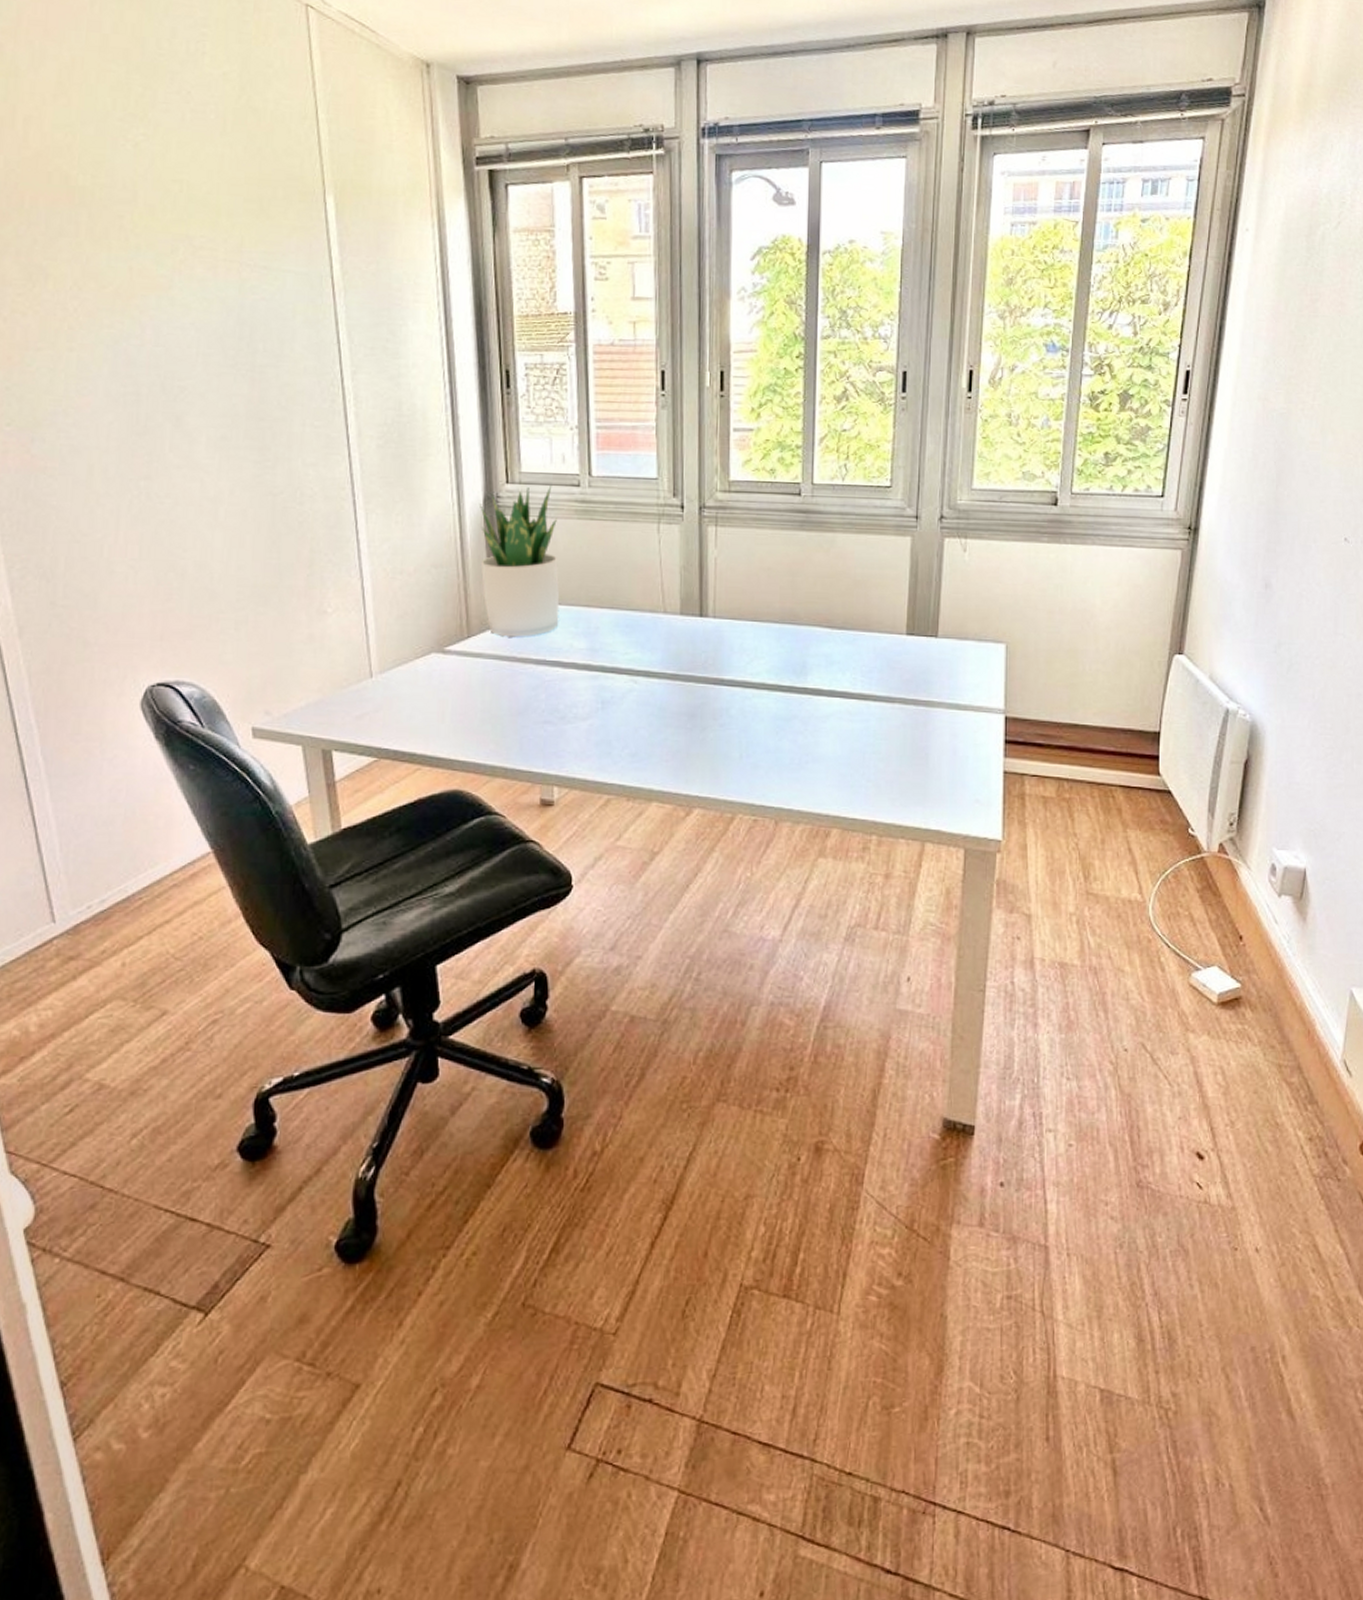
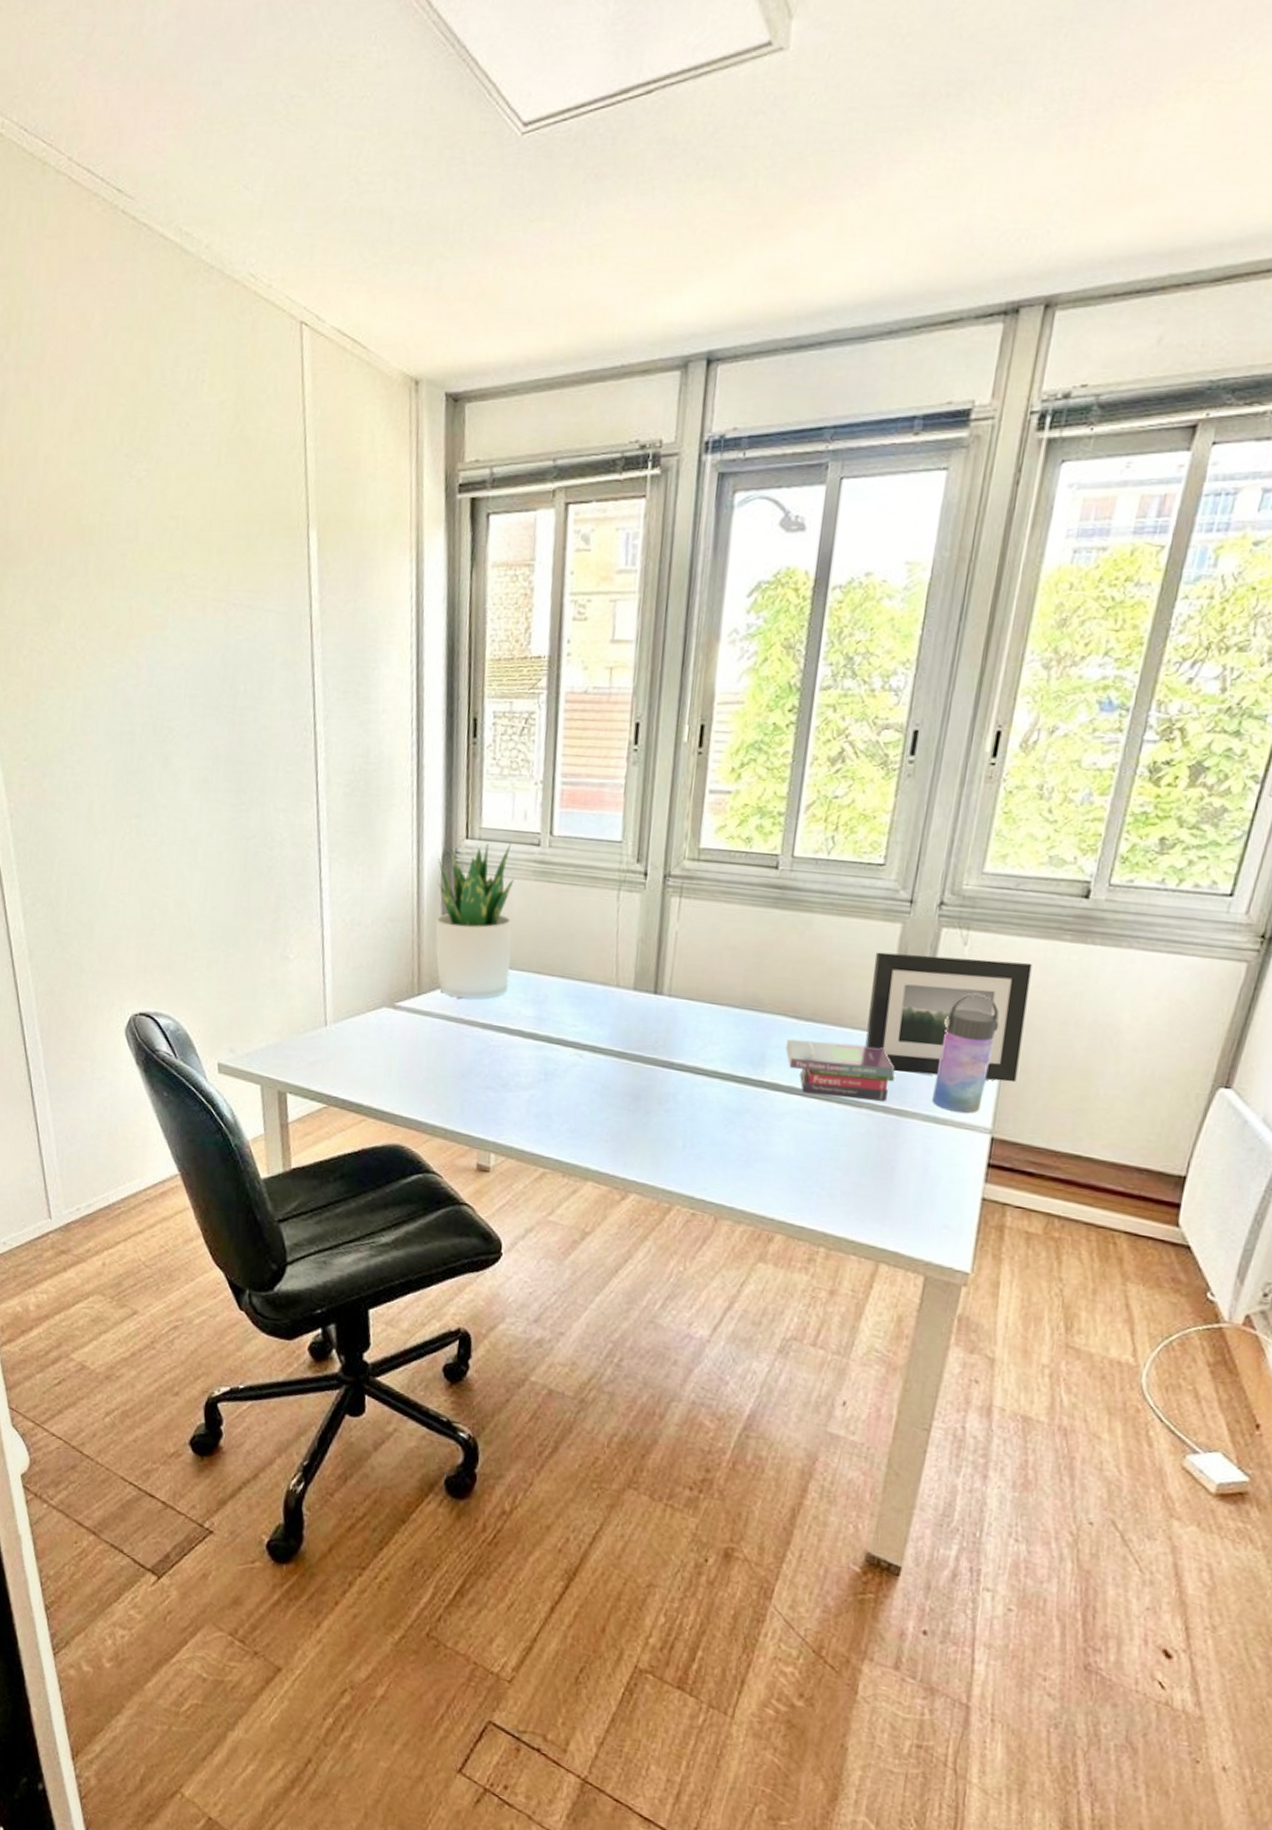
books: none [824,646,919,695] -> present [786,1038,895,1101]
picture frame: none [891,562,1020,668] -> present [865,952,1032,1083]
water bottle: none [953,592,1000,697] -> present [932,992,1000,1113]

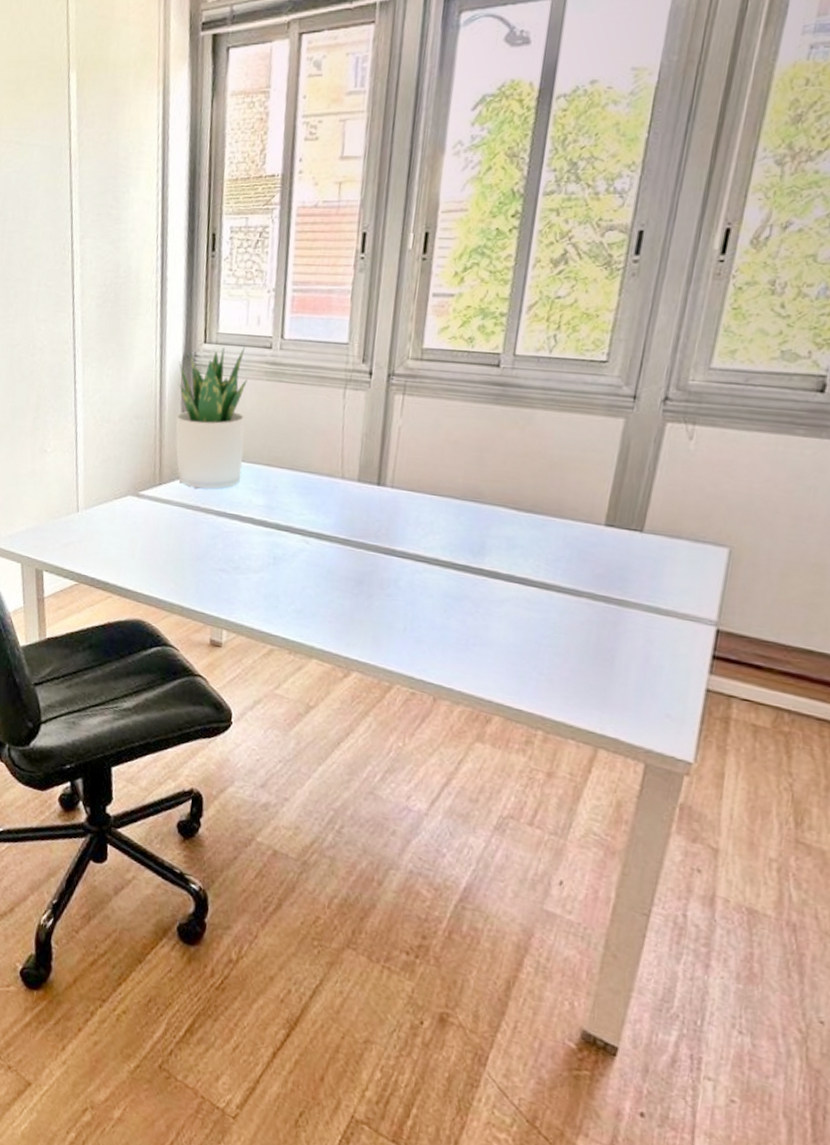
books: present [786,1038,895,1101] -> none [506,529,617,591]
picture frame: present [865,952,1032,1083] -> none [585,446,762,576]
water bottle: present [932,992,1000,1113] -> none [655,486,727,605]

